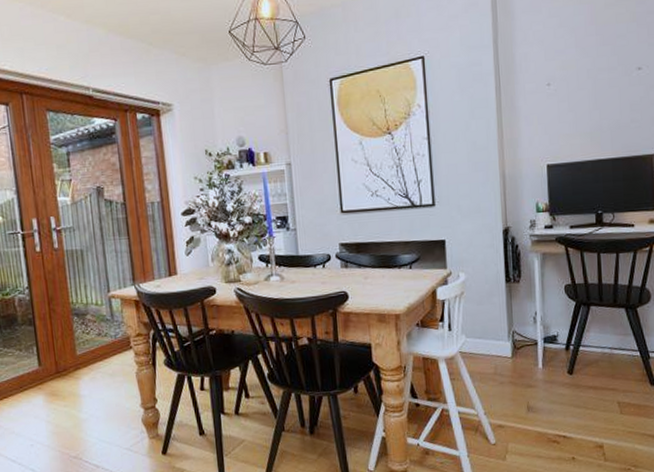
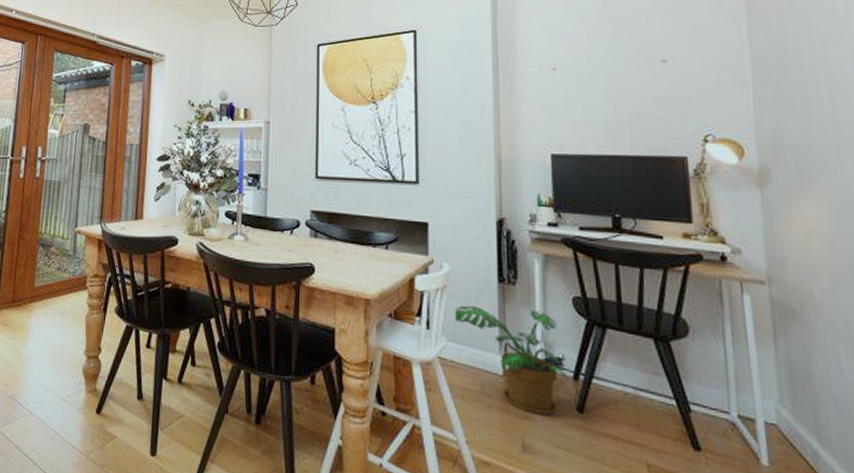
potted plant: none [471,301,561,383] -> present [454,305,568,416]

